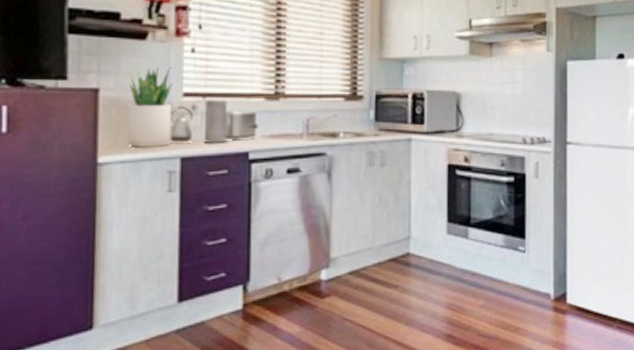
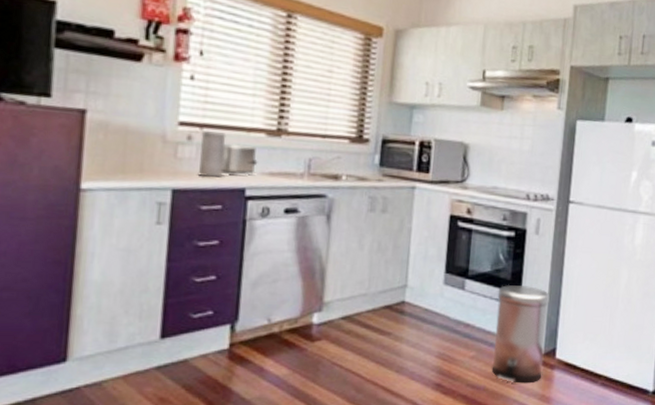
planter: present [127,65,173,148] -> none [114,90,168,177]
kettle: present [168,106,195,143] -> none [160,135,189,174]
pedal bin: none [502,231,555,331] -> present [491,285,550,384]

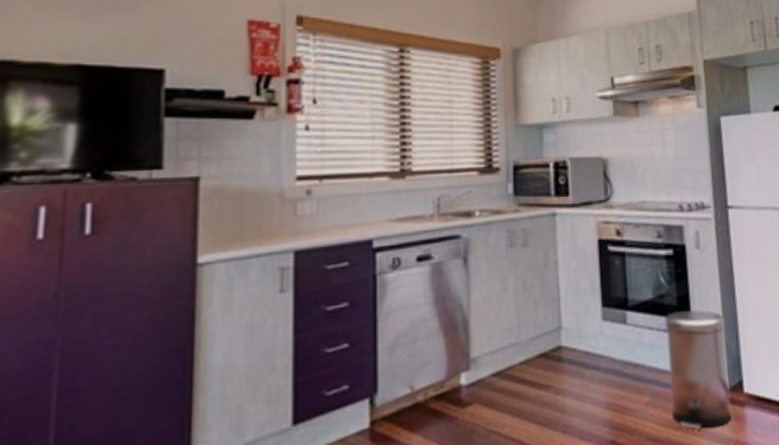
canister: present [197,131,227,178] -> none [320,182,347,232]
toaster: present [222,143,258,175] -> none [346,191,383,226]

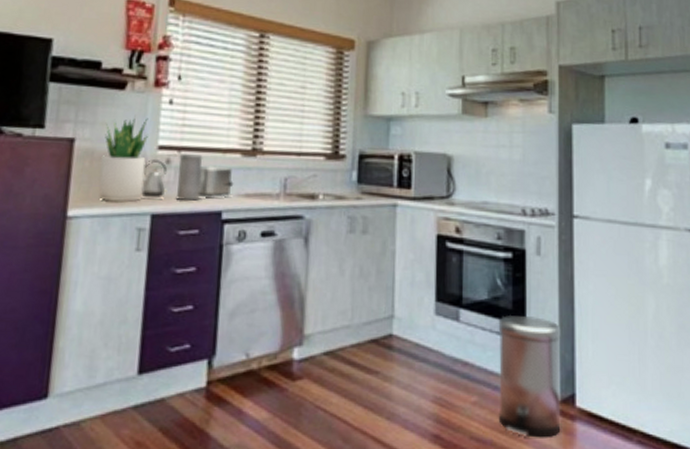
planter: none [231,146,284,242] -> present [98,116,148,203]
kettle: none [279,191,310,234] -> present [140,159,168,199]
canister: none [320,182,347,232] -> present [175,154,203,201]
toaster: none [346,191,383,226] -> present [199,165,234,198]

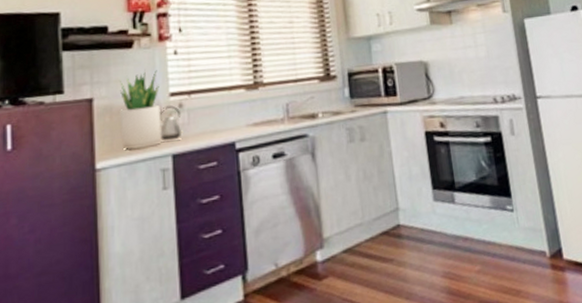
canister: present [175,154,203,201] -> none [190,95,214,138]
toaster: present [199,165,234,198] -> none [211,101,242,132]
pedal bin: present [498,315,561,438] -> none [488,188,554,293]

